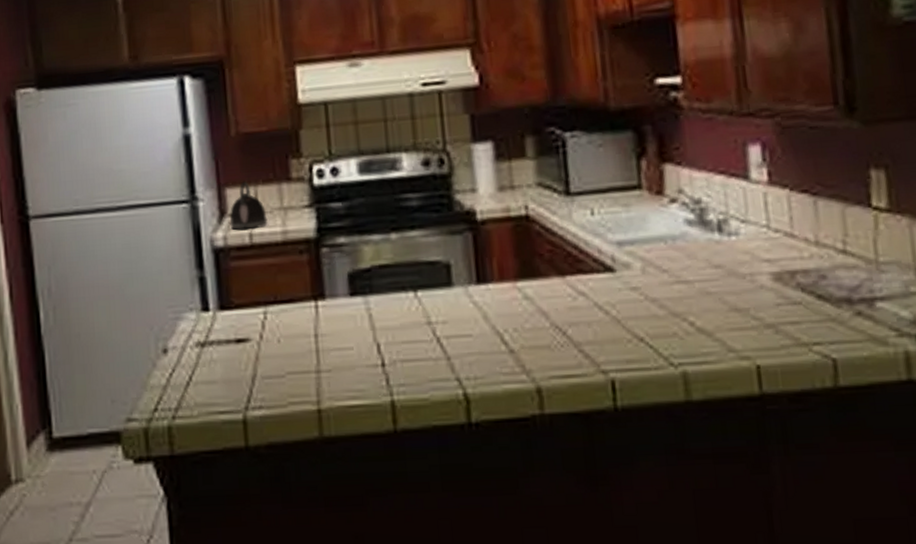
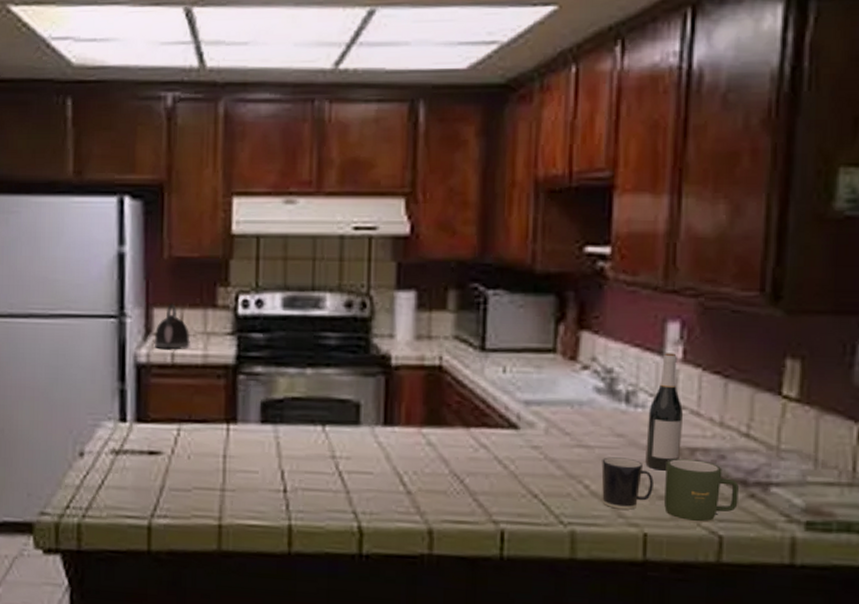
mug: none [703,289,760,343] -> present [601,457,654,510]
wine bottle: none [742,176,781,298] -> present [645,353,684,471]
mug: none [768,283,846,349] -> present [664,459,739,524]

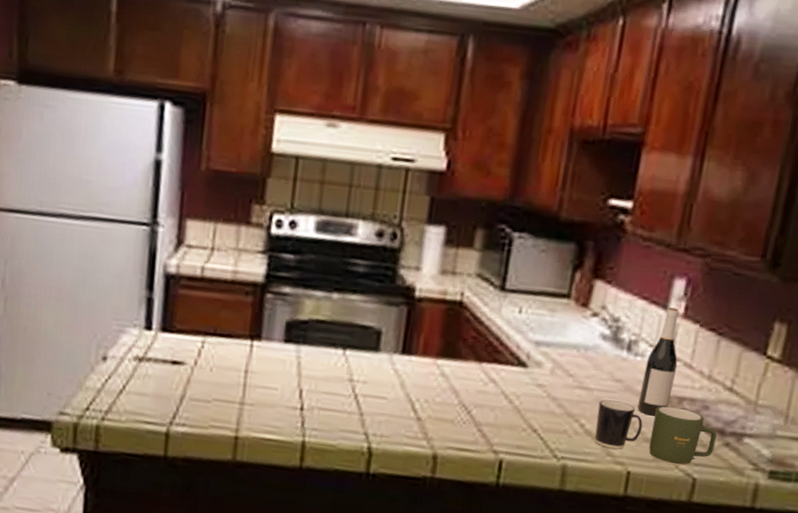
kettle: present [154,303,190,350] -> none [185,216,221,263]

